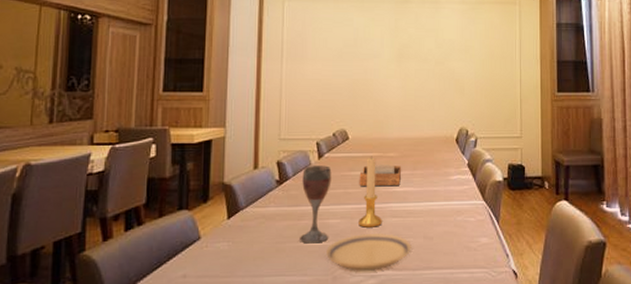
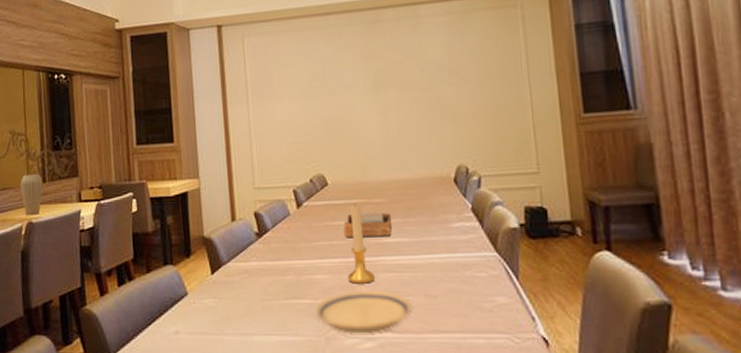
vase: none [20,113,50,156] -> present [20,173,43,215]
cup: present [300,165,332,244] -> none [282,215,316,301]

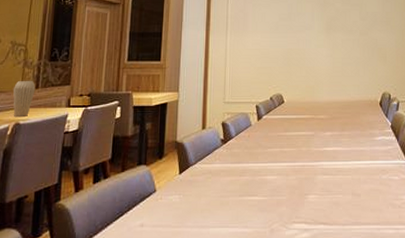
plate: present [316,291,412,333] -> none [265,190,341,225]
napkin holder: present [343,212,392,238] -> none [293,126,332,146]
candle holder: present [348,203,375,284] -> none [293,118,314,184]

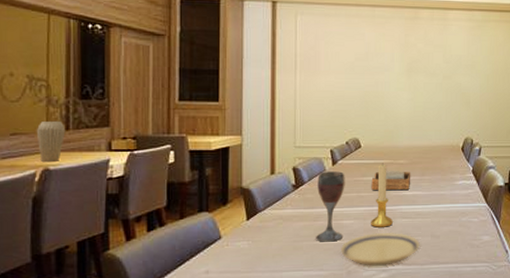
cup: none [241,126,269,198] -> present [316,171,345,242]
plate: none [265,190,341,225] -> present [341,233,420,266]
candle holder: none [293,118,314,184] -> present [371,163,393,228]
napkin holder: none [293,126,332,146] -> present [371,171,411,191]

